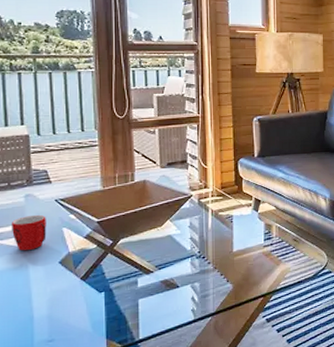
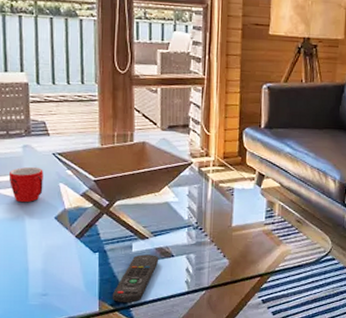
remote control: none [119,287,165,339] -> present [112,254,159,302]

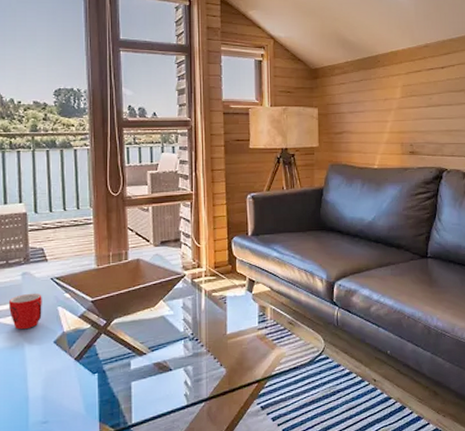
remote control: present [112,254,159,302] -> none [112,370,158,423]

